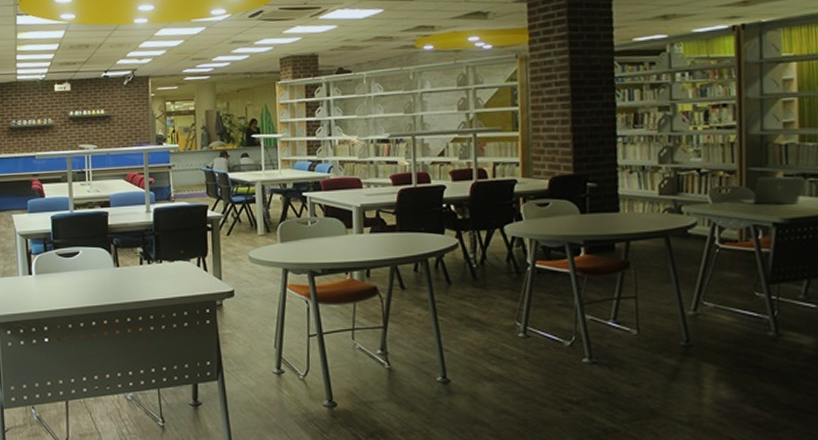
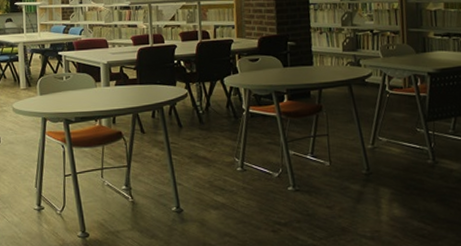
laptop: present [738,176,805,206] -> none [402,35,450,59]

